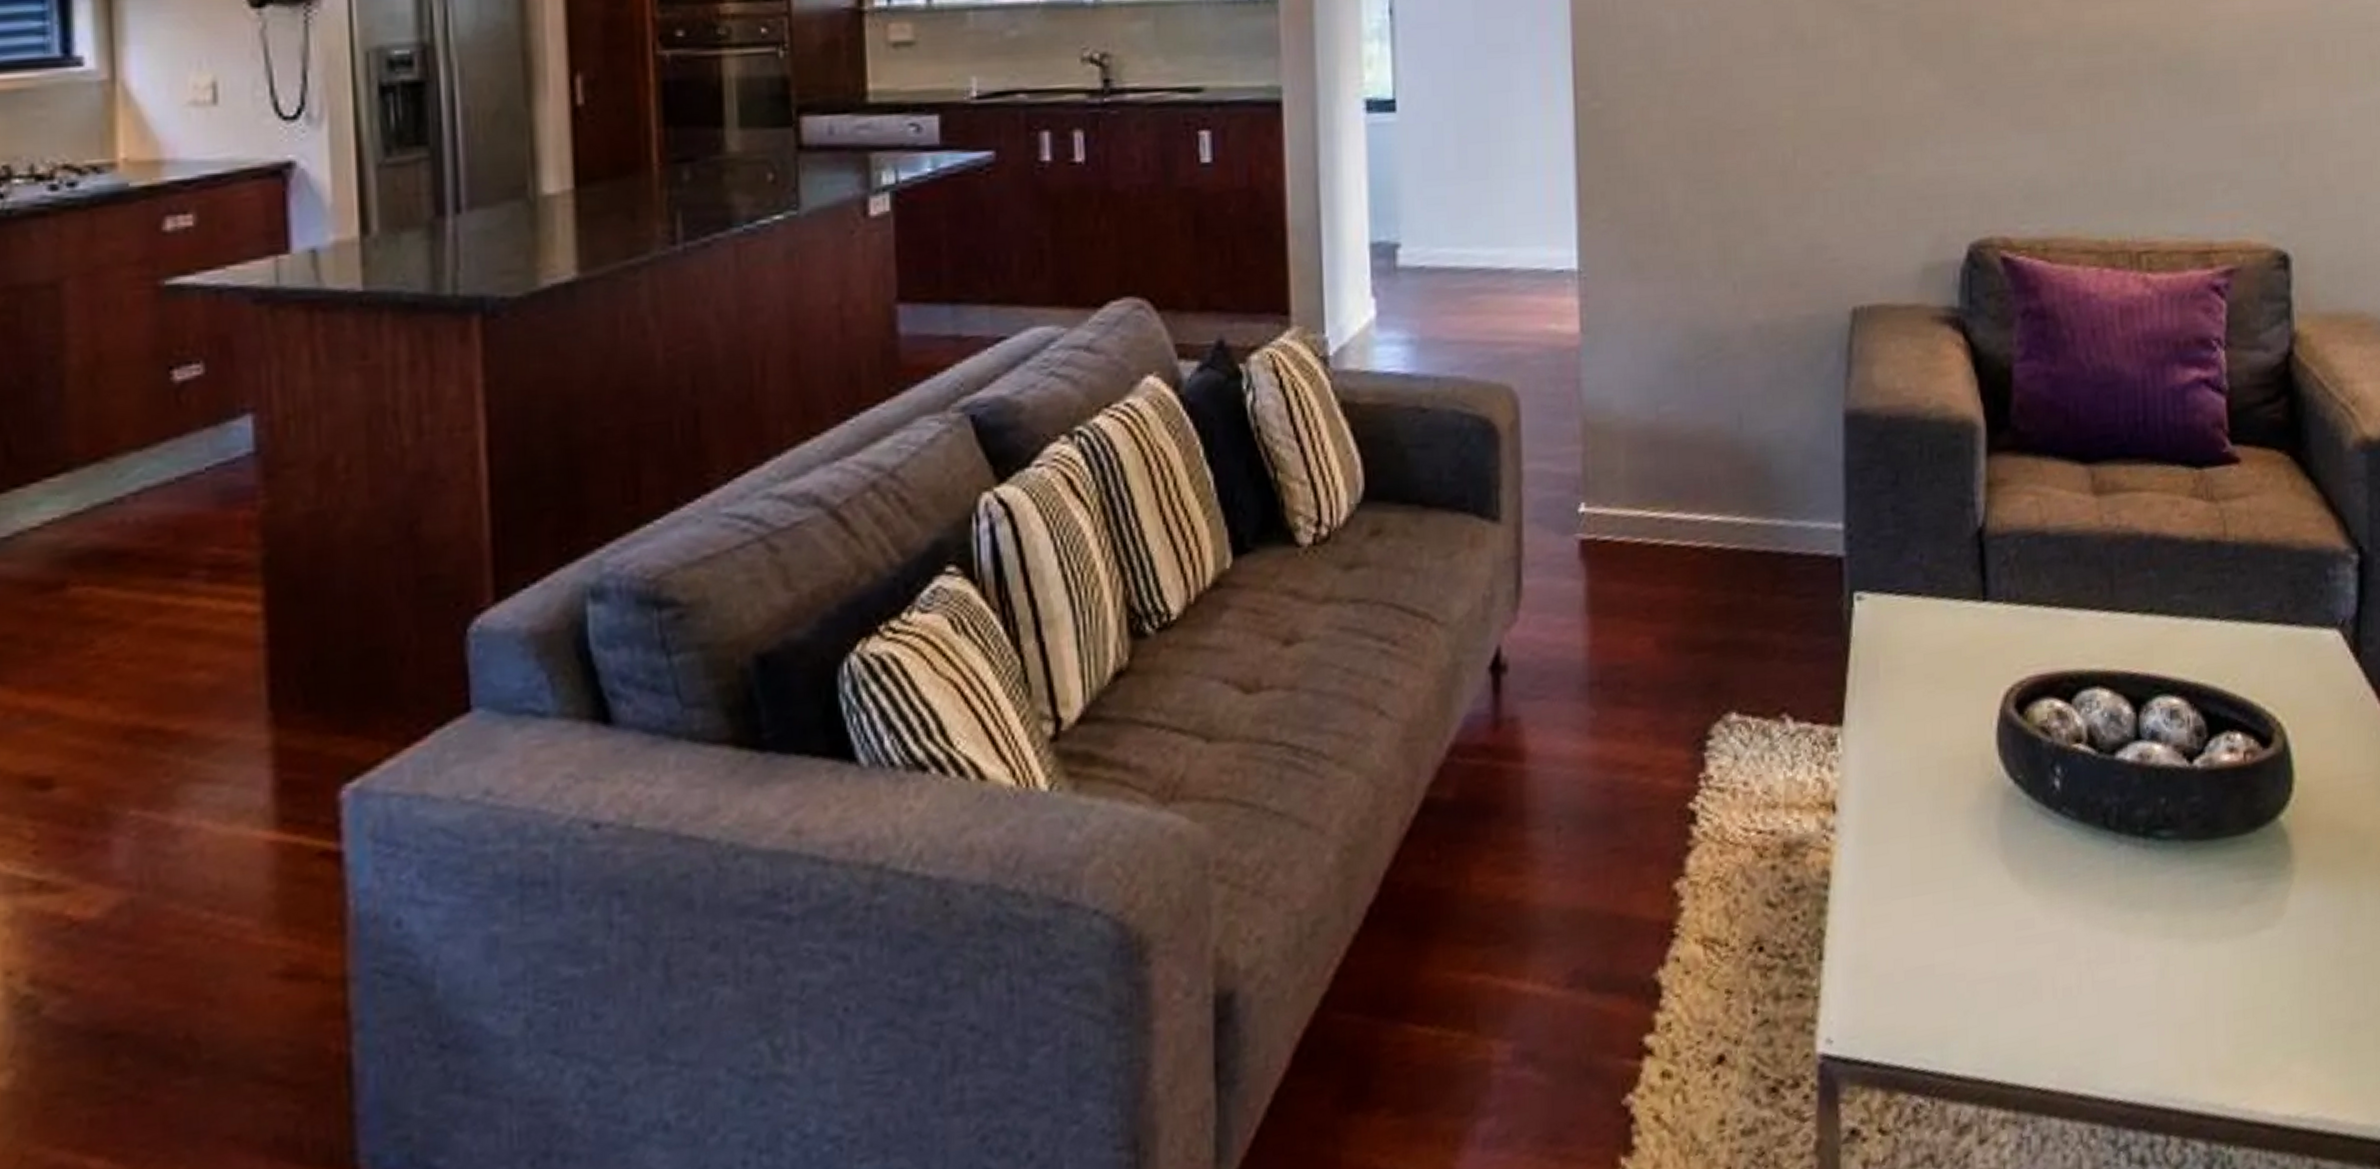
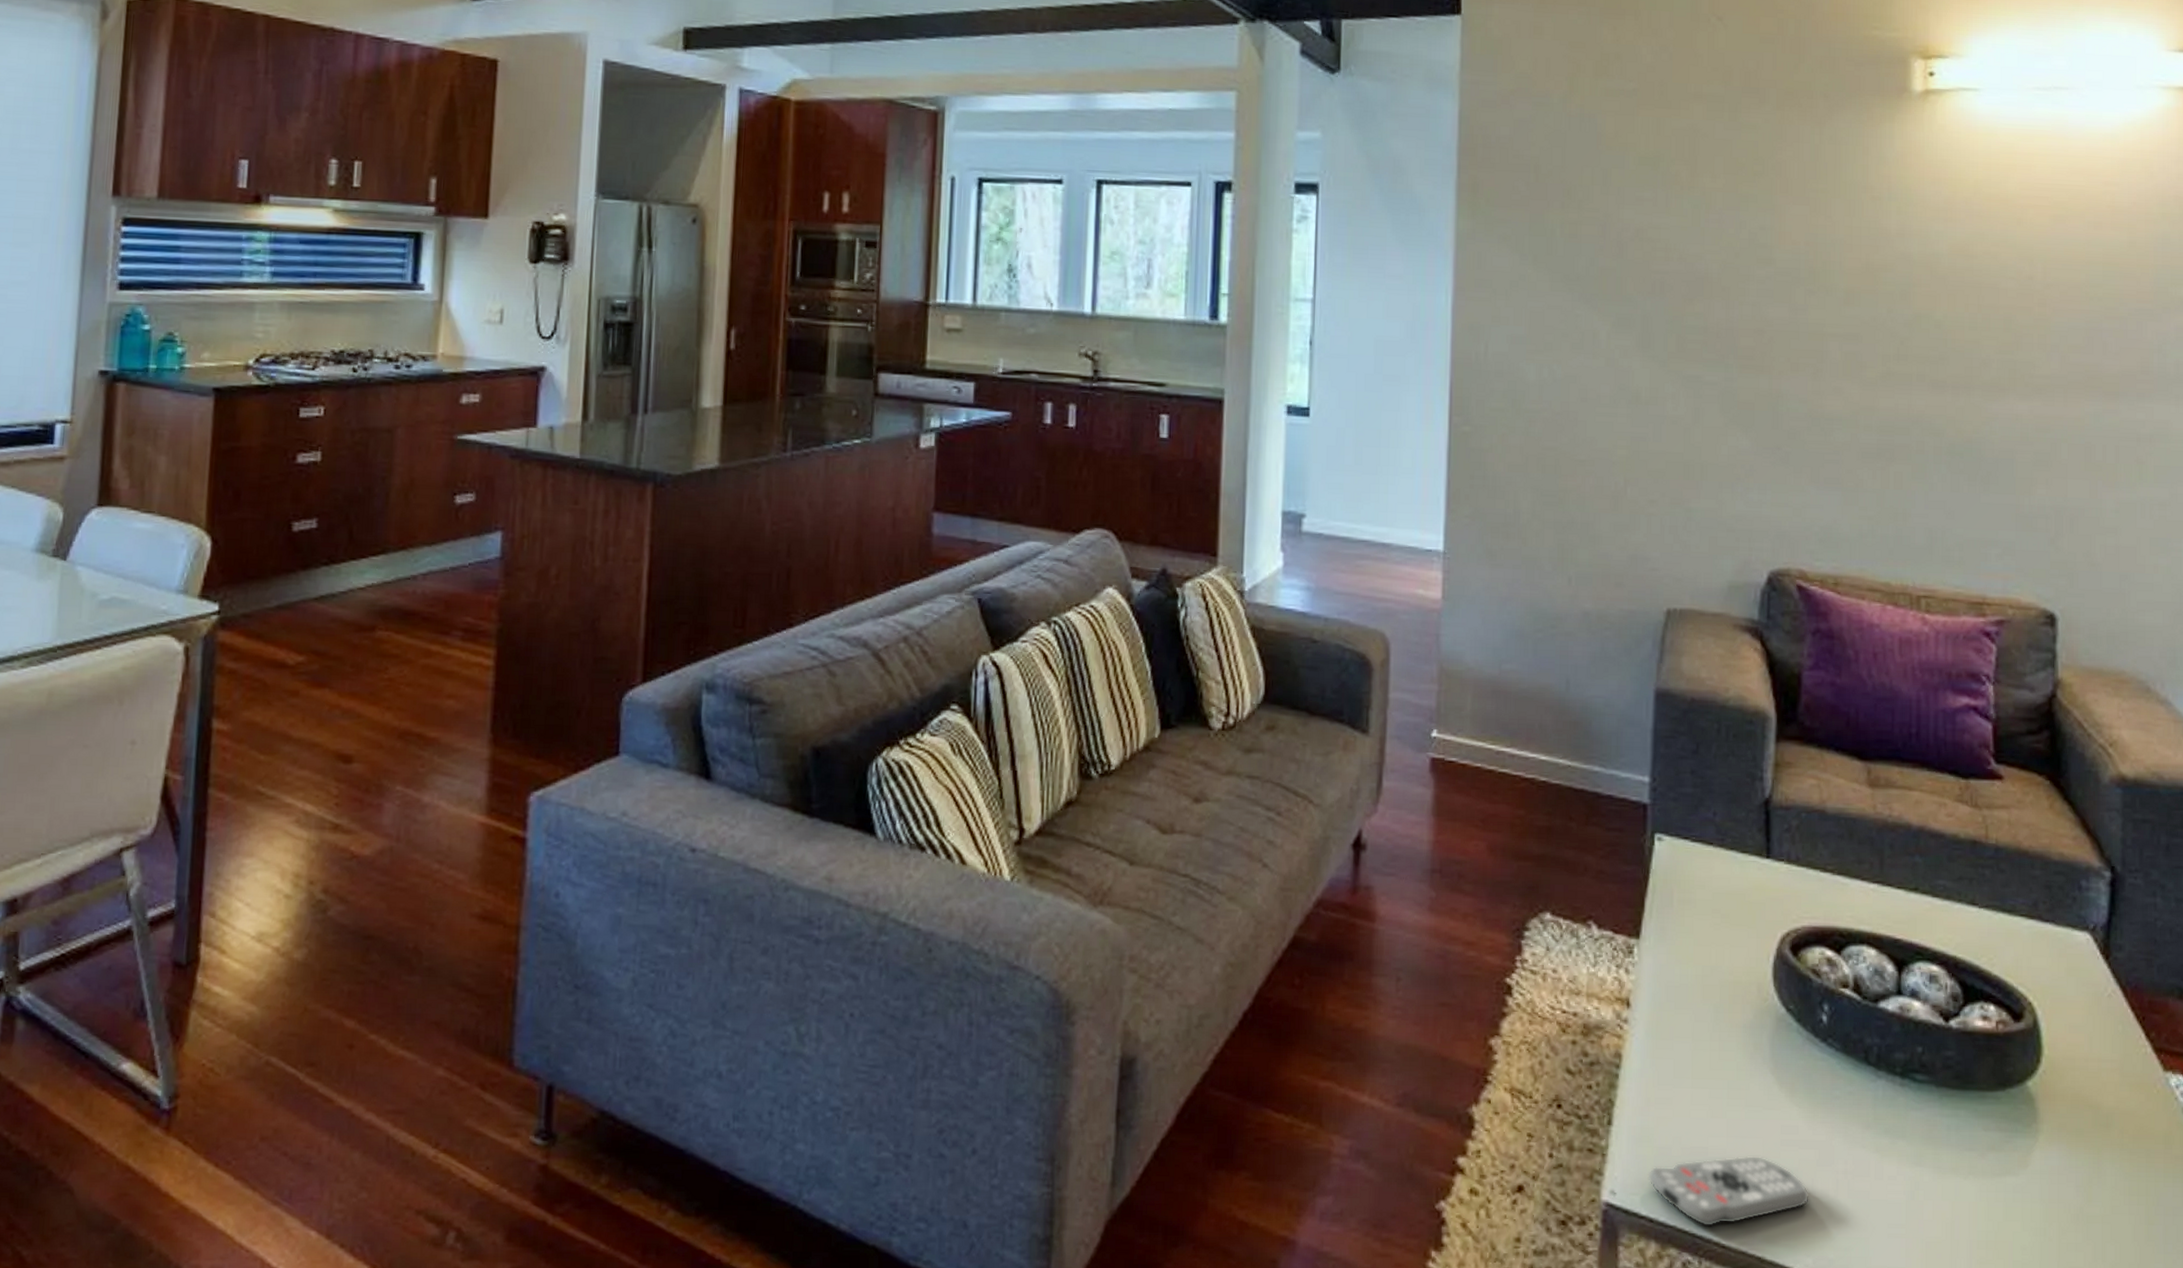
remote control: none [1868,962,2051,1060] -> present [1648,1155,1810,1228]

